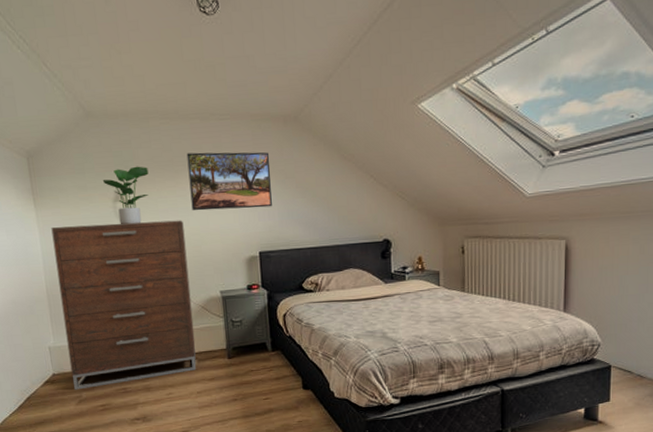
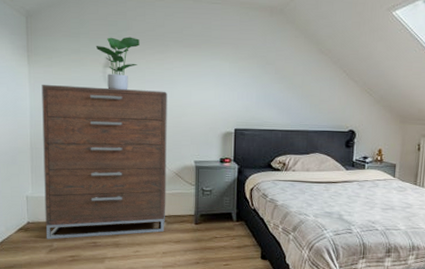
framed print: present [186,152,272,211] -> none [177,30,254,89]

